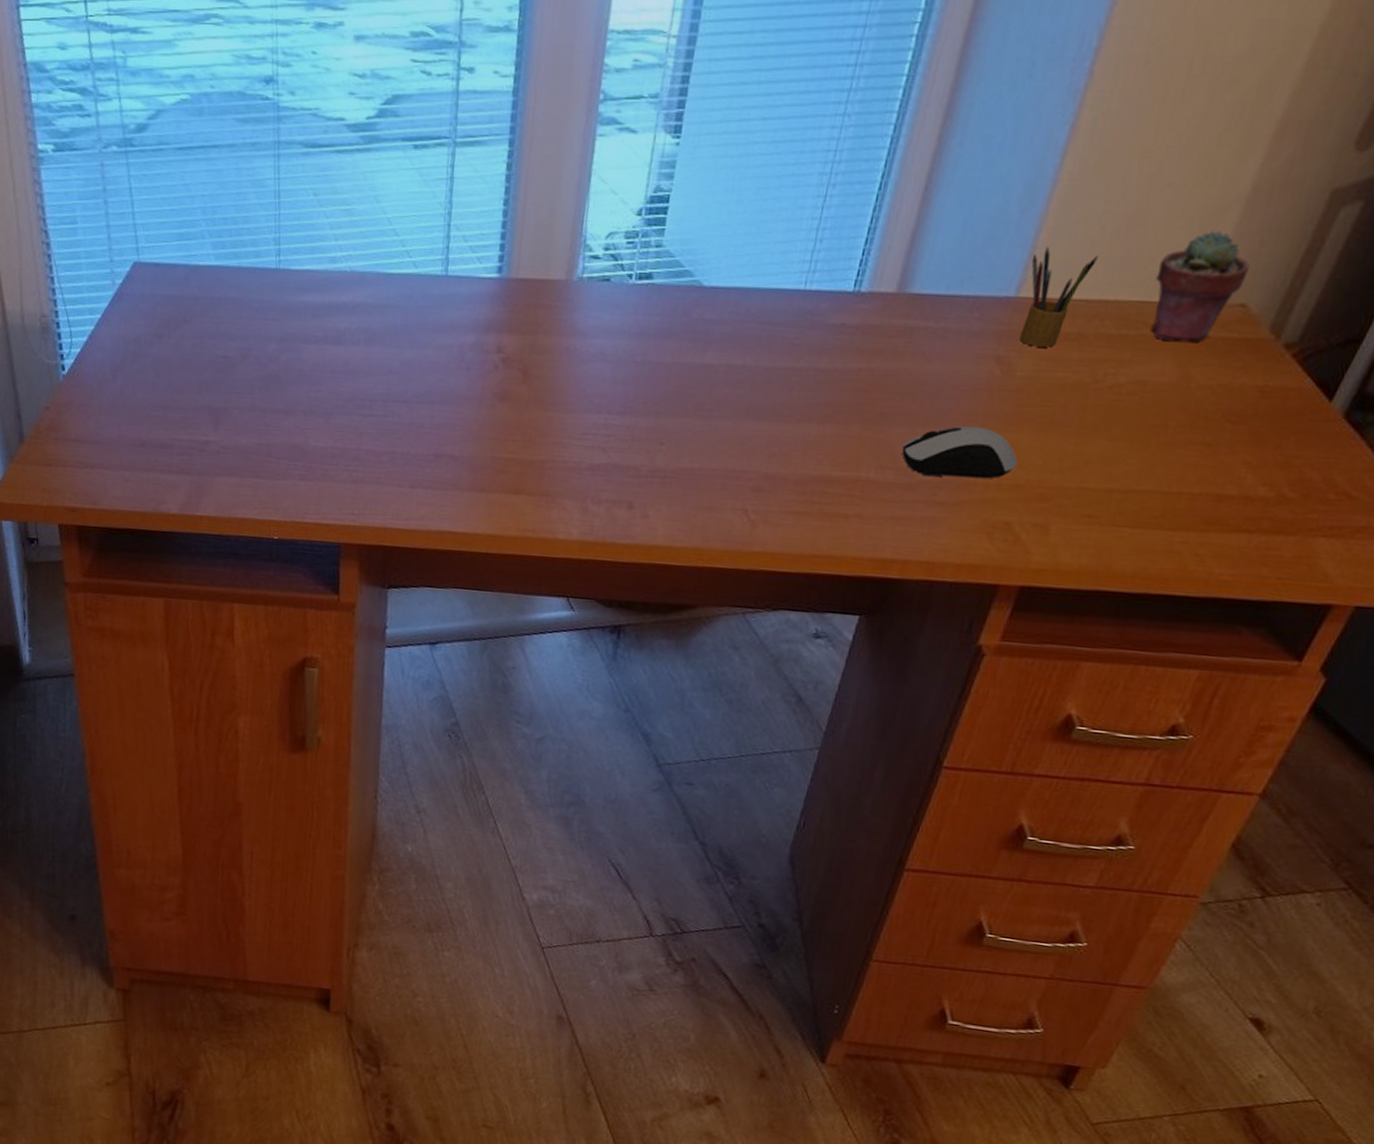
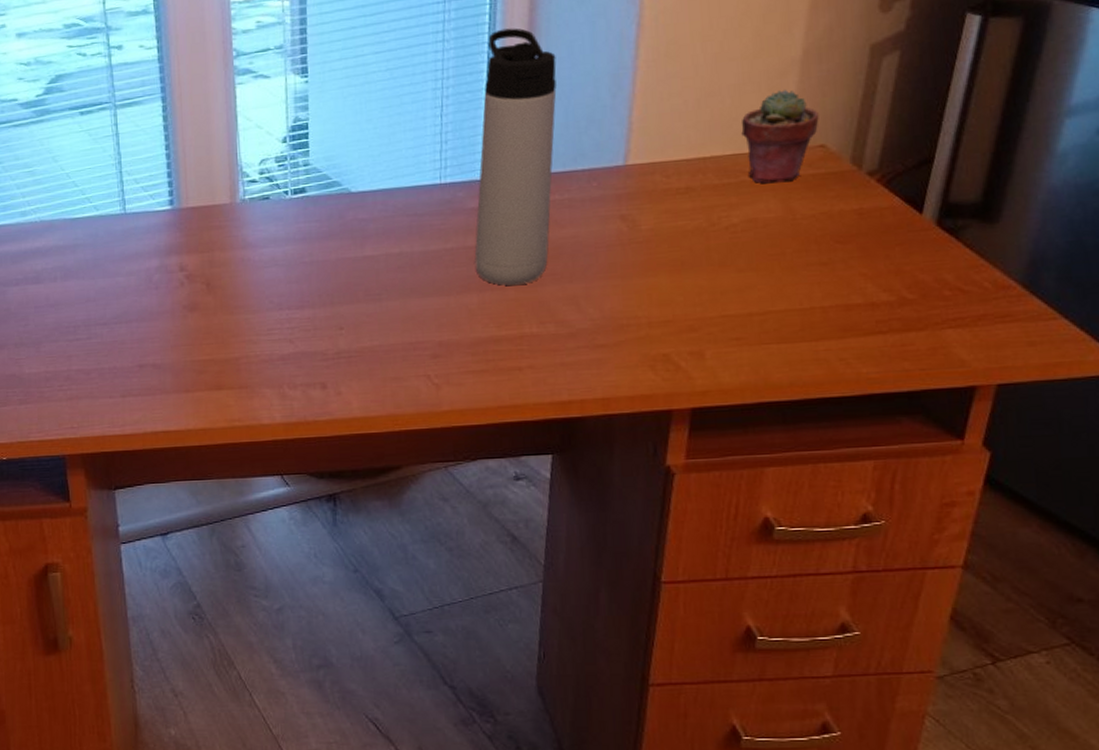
thermos bottle: none [822,109,969,421] -> present [474,28,557,286]
computer mouse: present [901,425,1019,479] -> none [556,276,662,324]
pencil box: present [1019,247,1099,347] -> none [631,122,688,204]

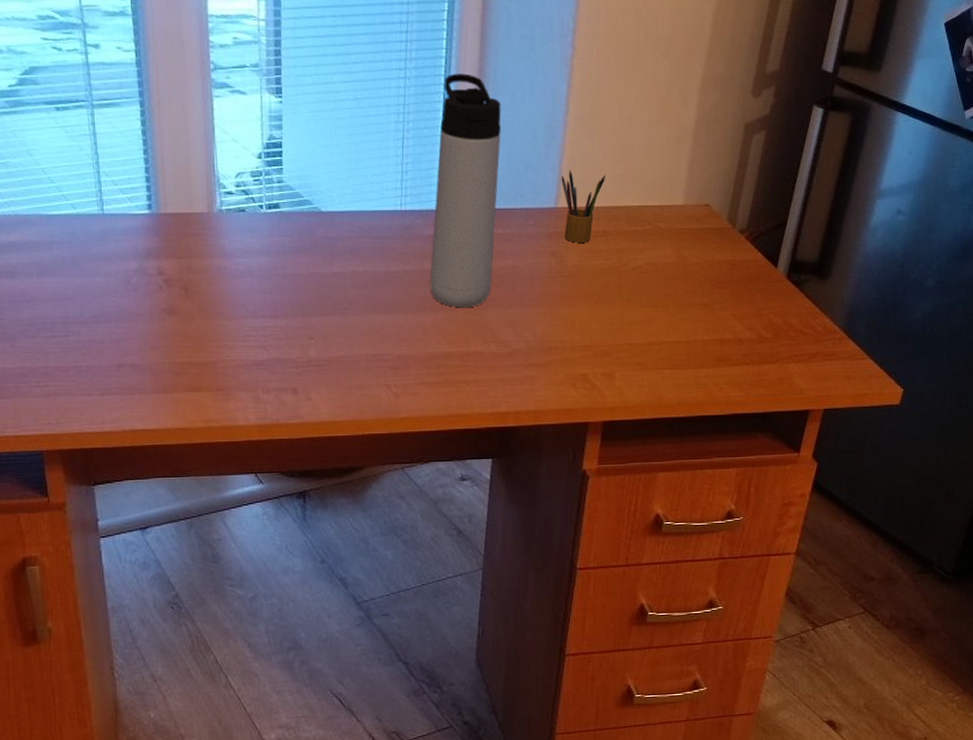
pencil box: none [631,122,688,204] -> present [561,170,606,243]
potted succulent: present [741,89,819,184] -> none [647,153,706,234]

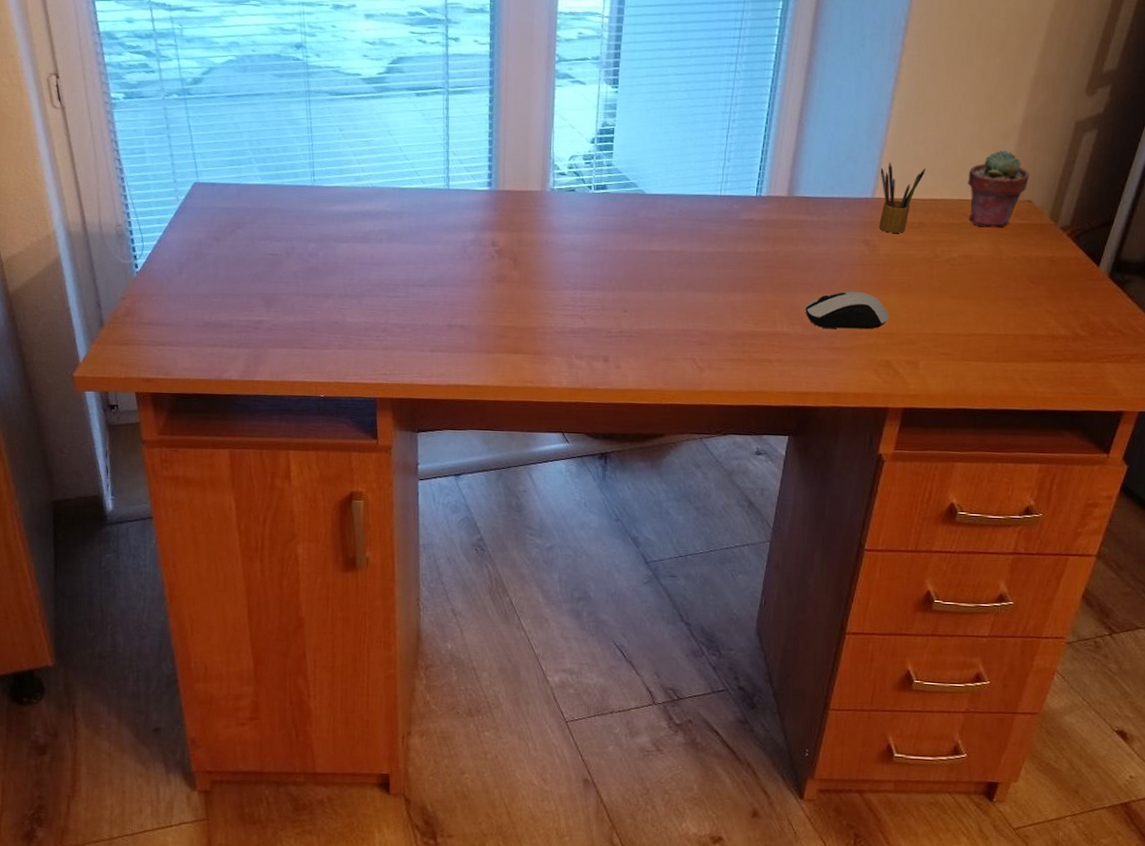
thermos bottle: present [429,73,501,307] -> none [742,68,827,290]
computer mouse: none [498,304,583,344] -> present [805,291,890,330]
potted succulent: none [647,153,706,234] -> present [967,149,1029,228]

